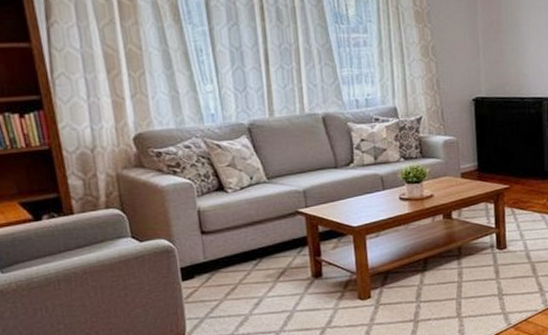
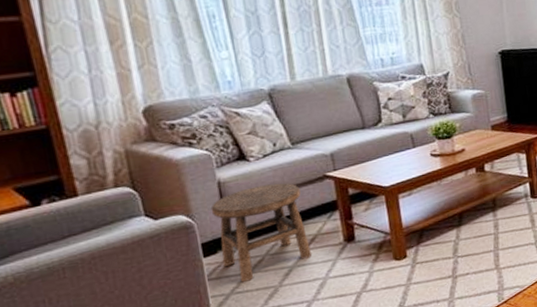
stool: none [190,215,281,308] -> present [210,183,312,282]

